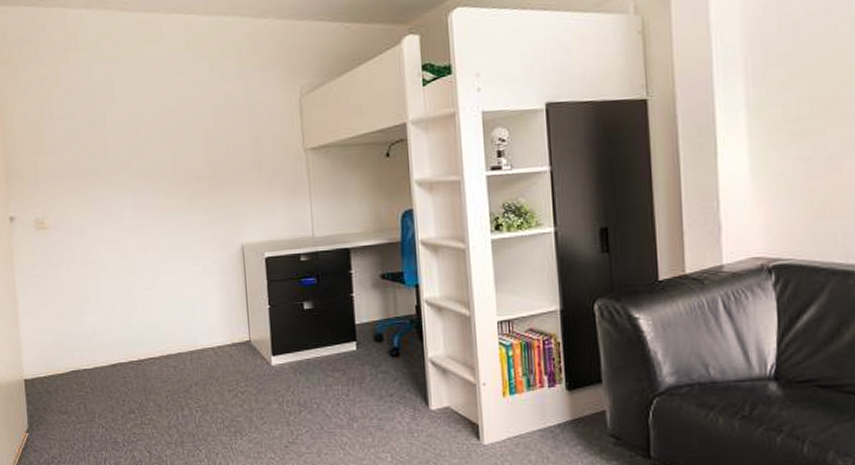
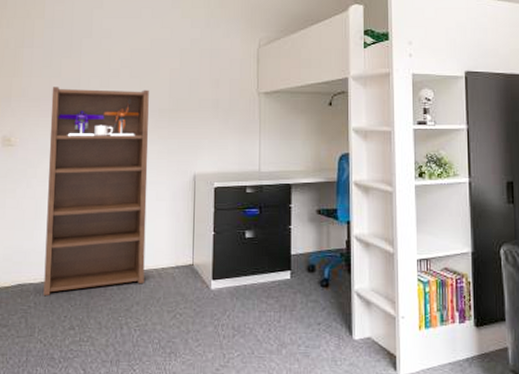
bookshelf: none [79,156,201,380] -> present [43,87,149,295]

